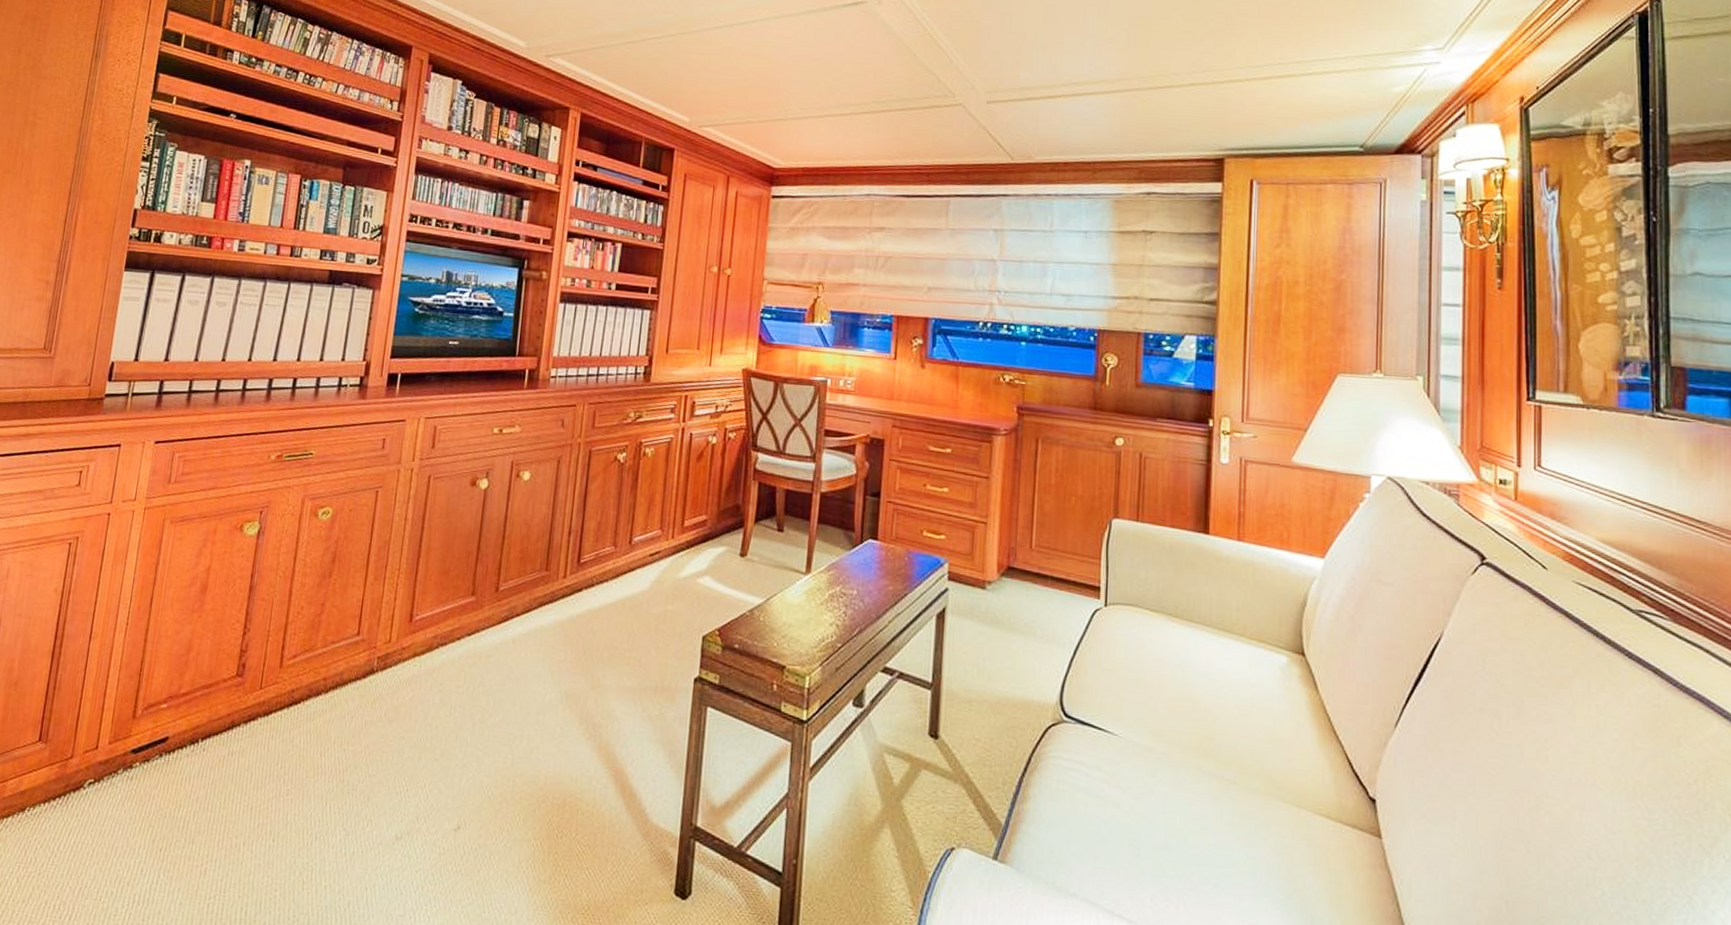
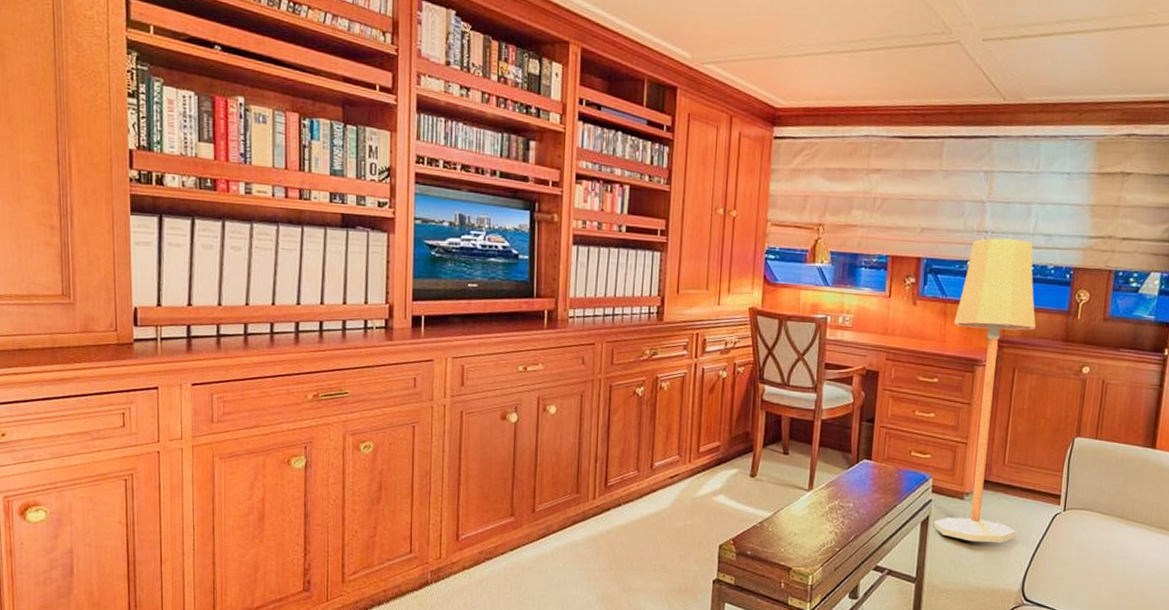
floor lamp: none [951,298,1059,643] -> present [934,238,1036,543]

